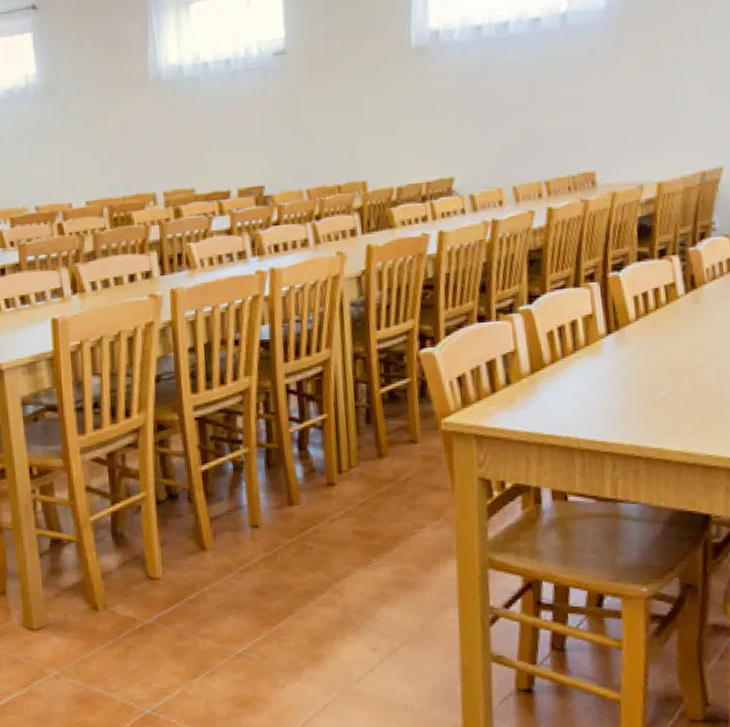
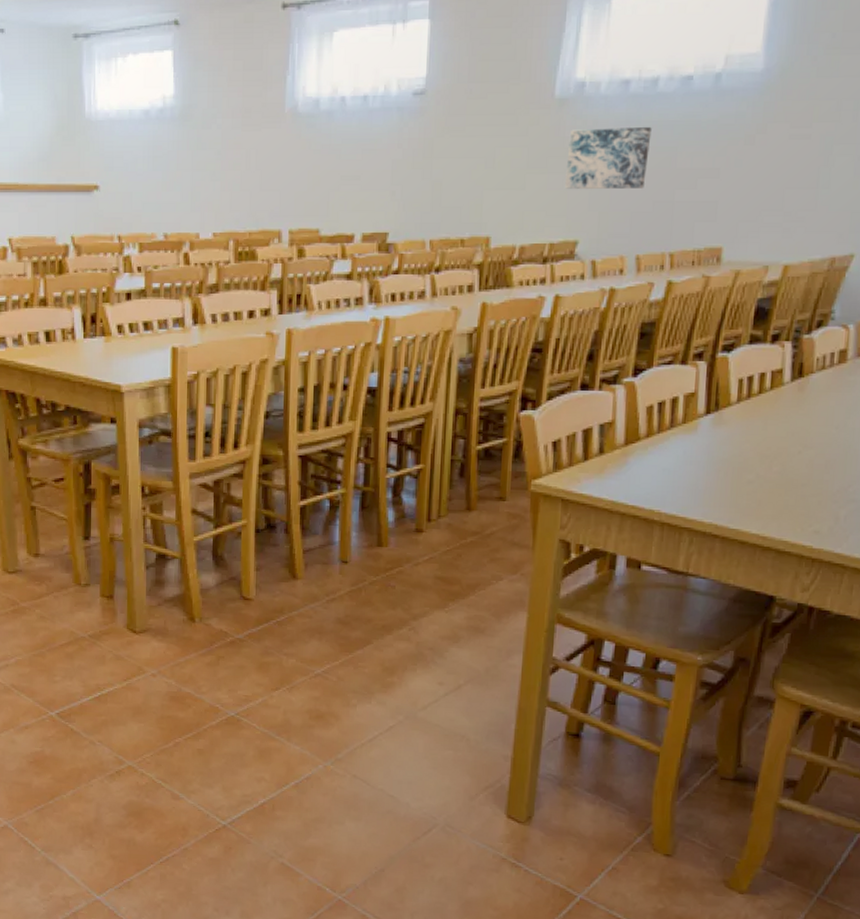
wall art: none [431,67,511,130] -> present [565,127,652,189]

